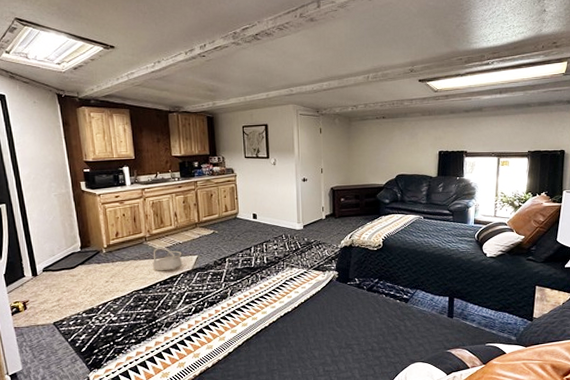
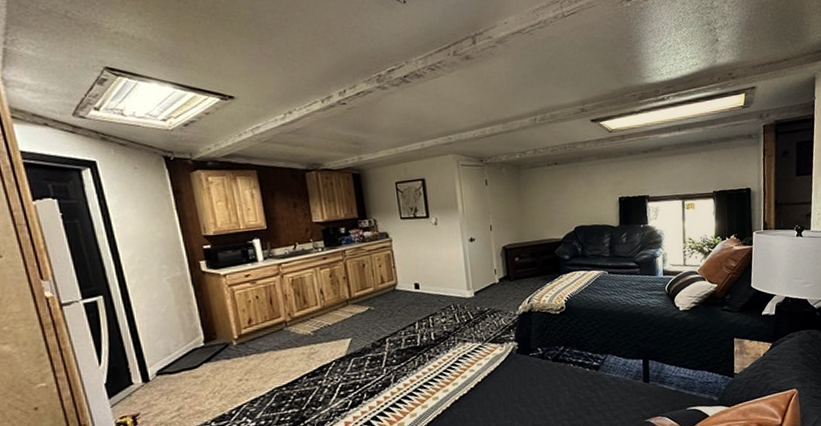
backpack: present [152,247,183,271] -> none [296,331,334,362]

